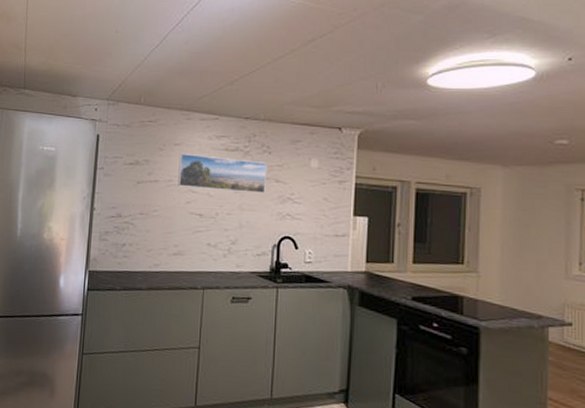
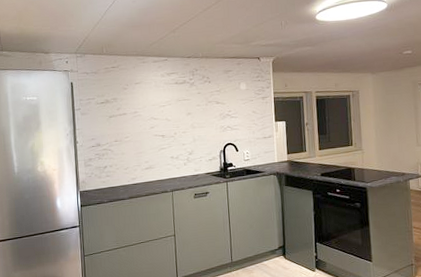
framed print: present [178,153,267,194] -> none [140,89,210,116]

